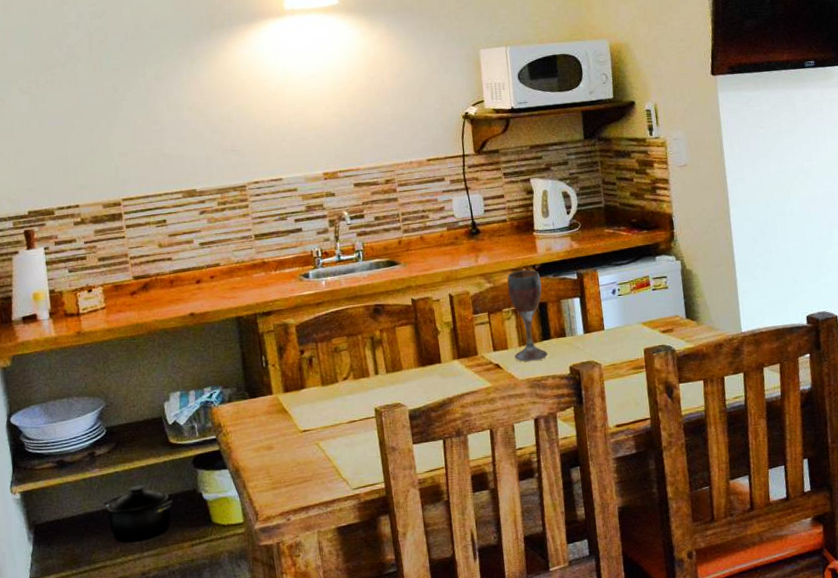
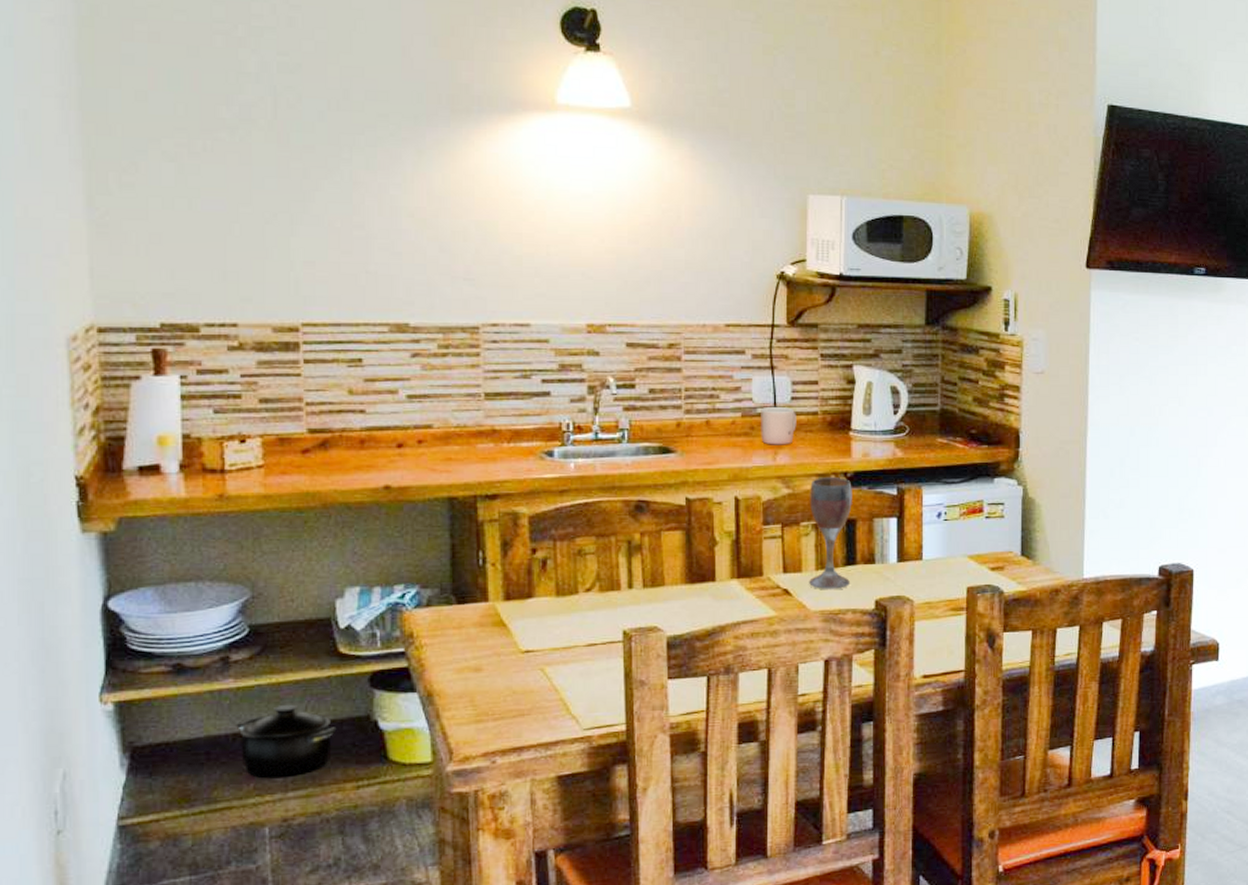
mug: none [461,218,491,250] -> present [761,407,796,445]

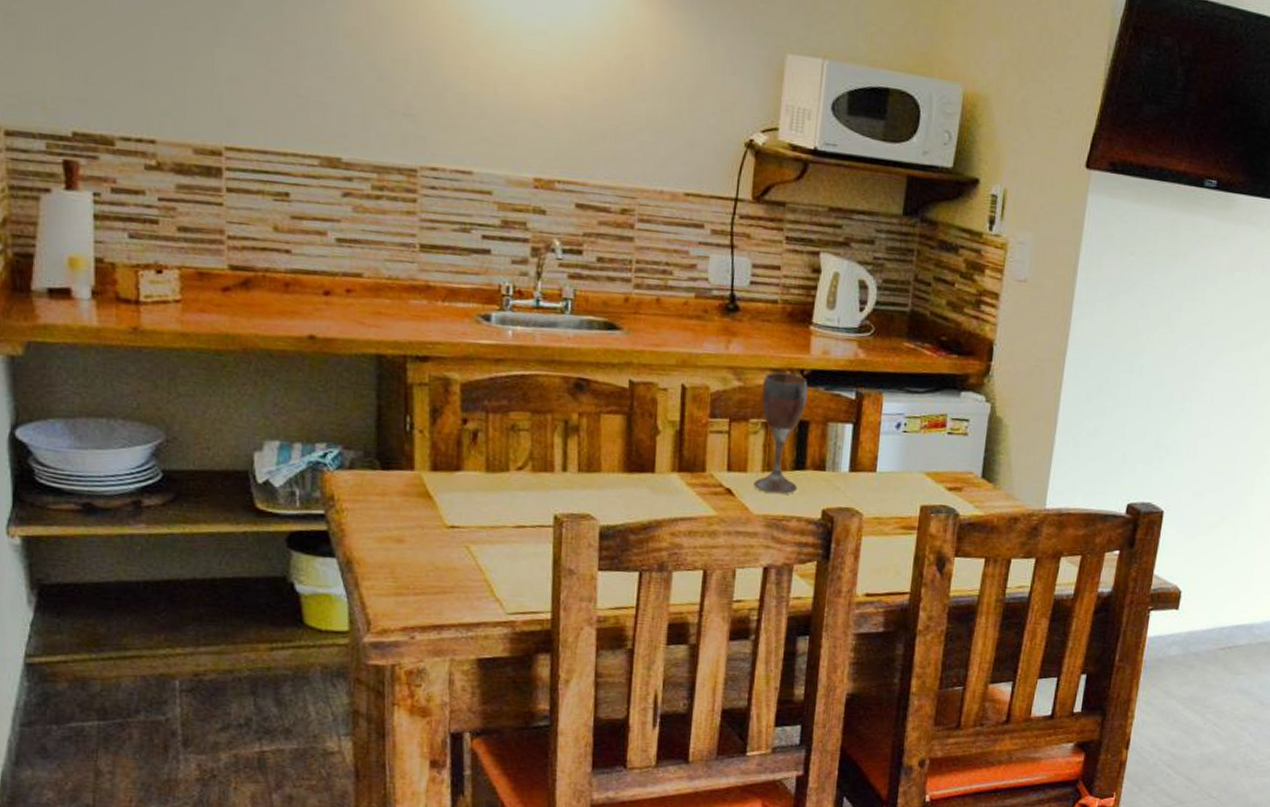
saucepan: present [236,704,337,779] -> none [147,556,251,632]
mug: present [761,407,796,445] -> none [714,289,755,334]

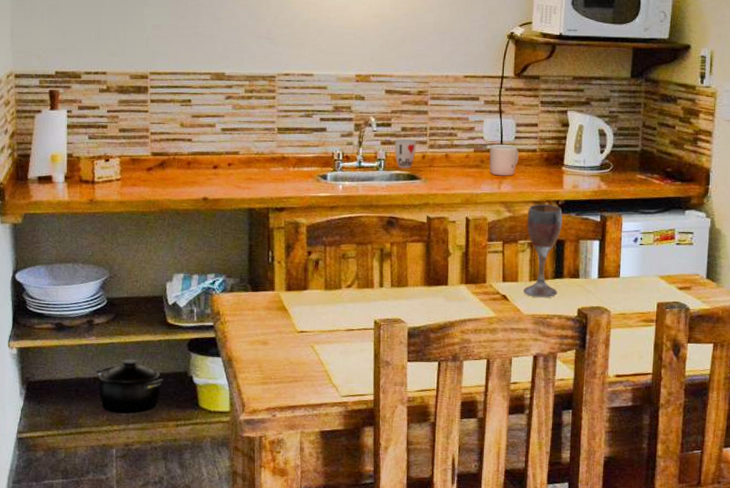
saucepan: none [147,556,251,632] -> present [96,359,164,414]
cup: none [586,272,617,314] -> present [394,138,416,169]
mug: none [714,289,755,334] -> present [489,144,519,176]

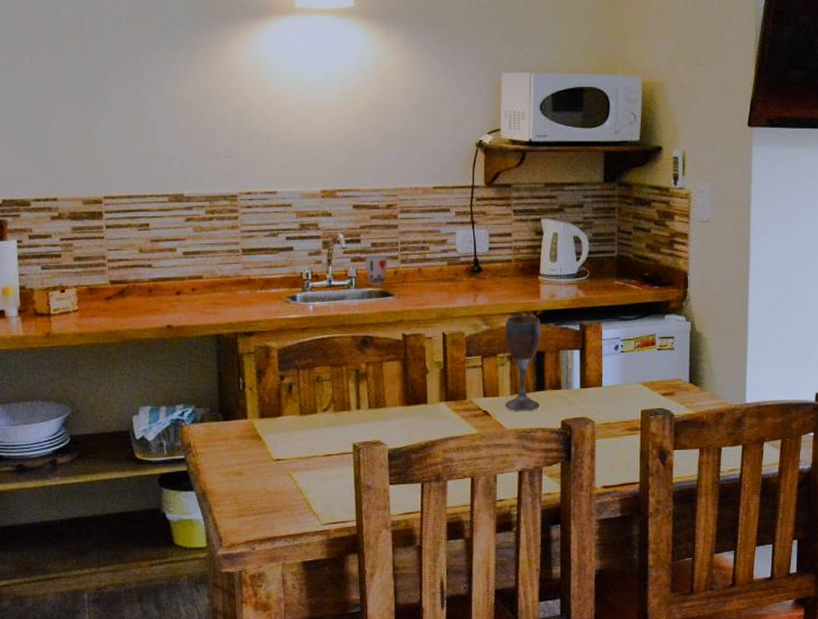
saucepan: present [96,359,164,414] -> none [62,498,135,556]
mug: present [489,144,519,176] -> none [463,256,493,289]

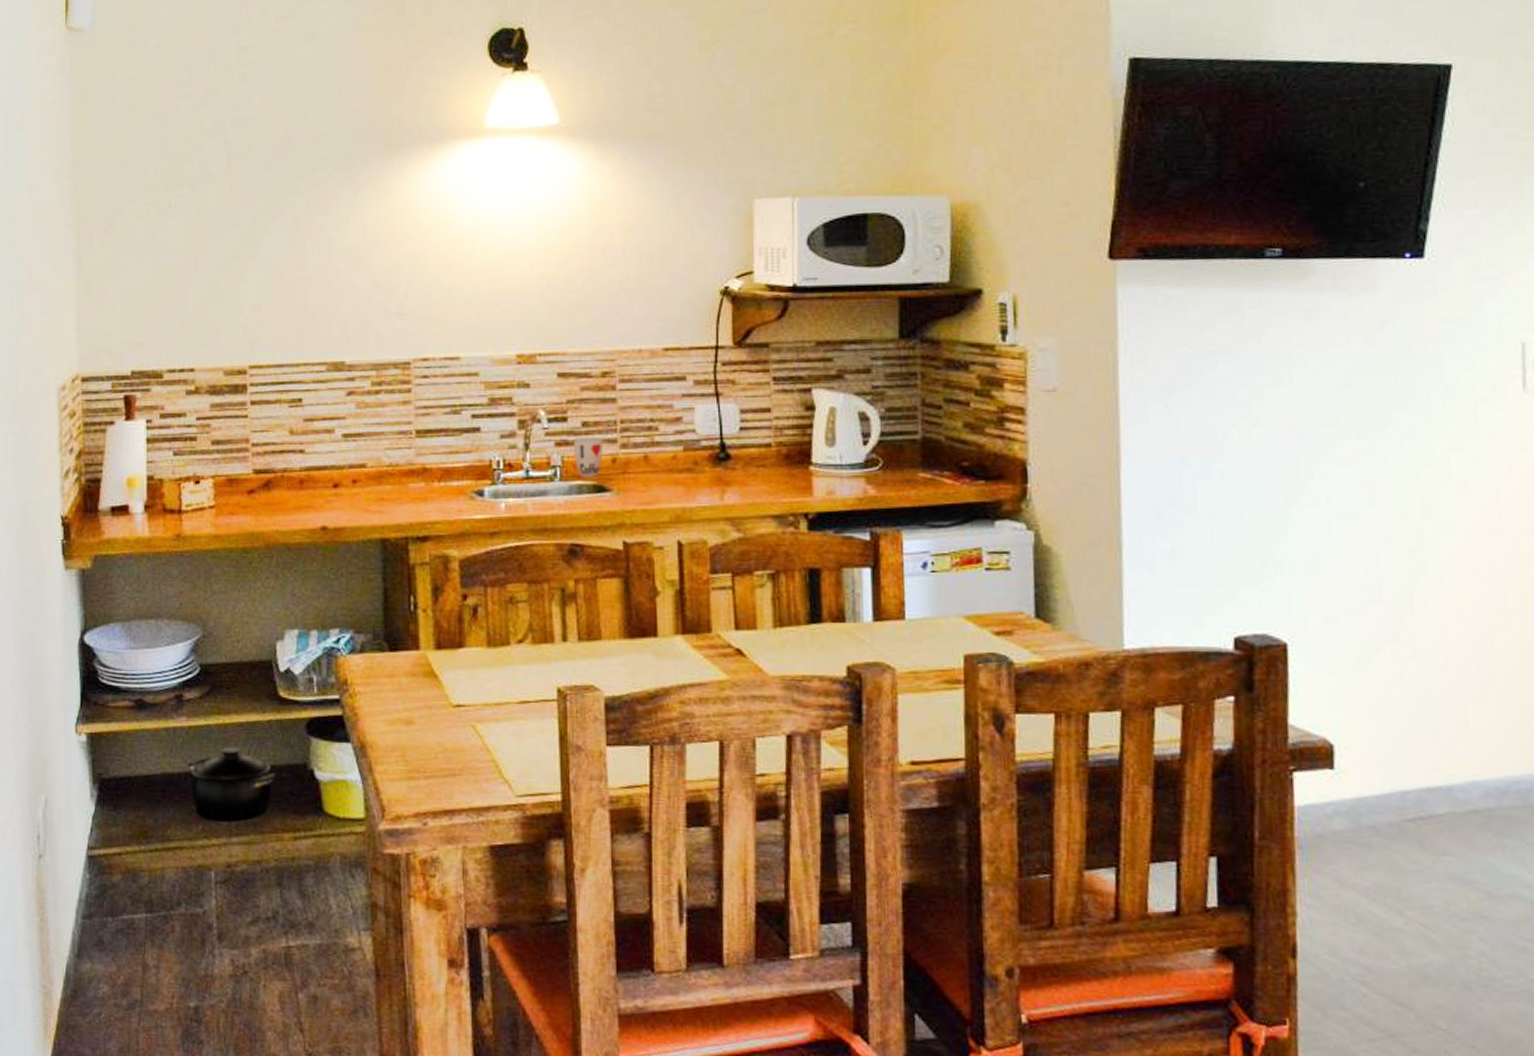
saucepan: none [62,498,135,556] -> present [187,746,276,822]
cup: present [504,316,541,412] -> none [763,520,815,652]

